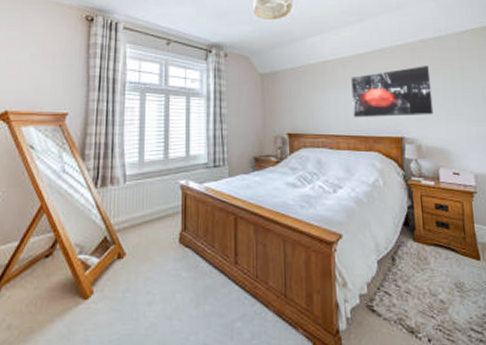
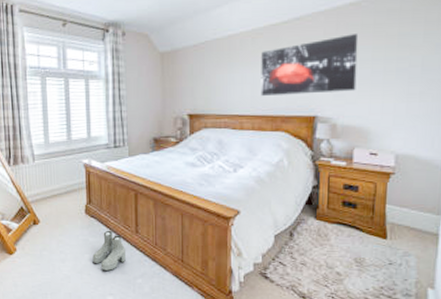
boots: none [185,262,223,314] -> present [92,230,126,271]

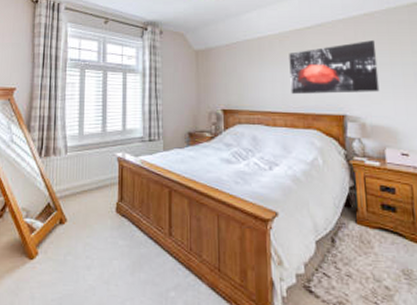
boots: present [92,230,126,271] -> none [121,232,157,281]

